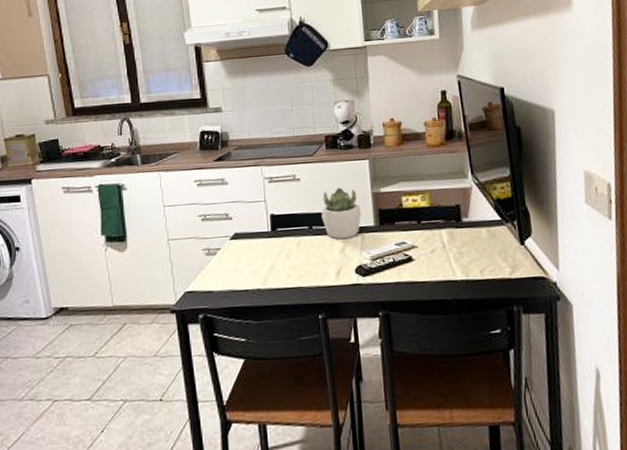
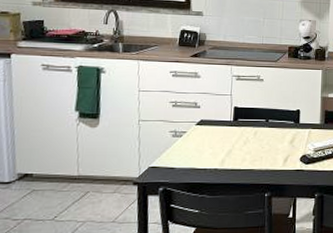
succulent plant: present [321,187,362,240] -> none [277,90,311,133]

